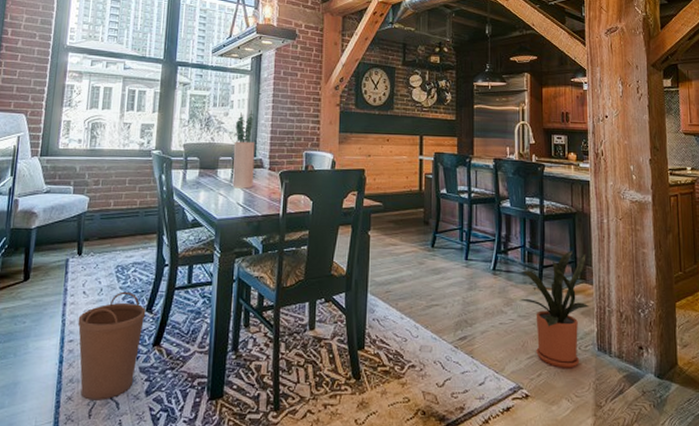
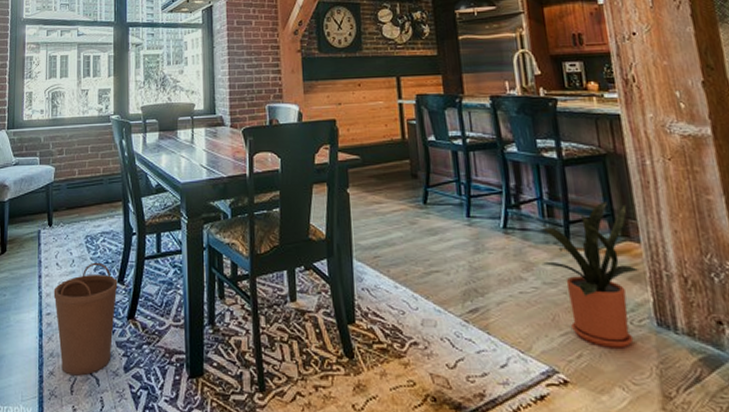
vase: present [232,110,255,189] -> none [191,65,215,149]

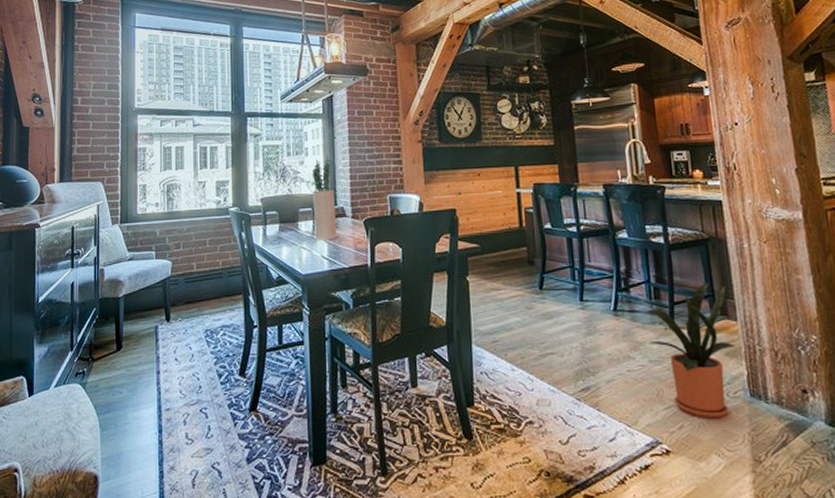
basket: present [53,262,118,376] -> none [173,356,239,469]
vase: none [191,65,215,149] -> present [312,156,337,241]

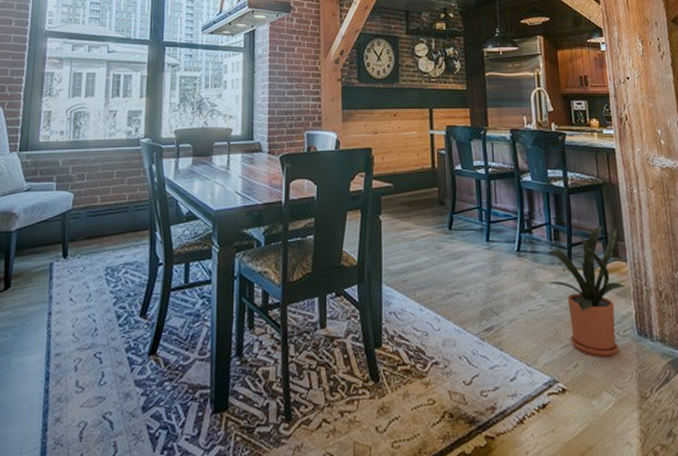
vase: present [312,156,337,241] -> none [228,90,252,176]

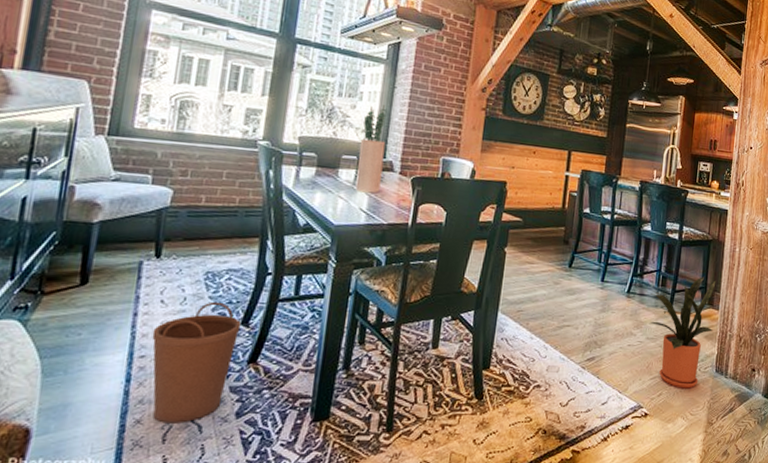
basket: none [65,296,140,421] -> present [152,301,242,423]
vase: none [228,90,252,176] -> present [355,105,387,194]

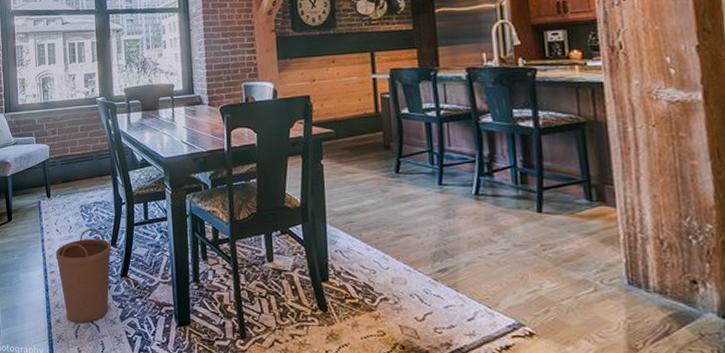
vase: present [355,105,387,194] -> none [171,48,195,127]
house plant: present [649,277,716,389] -> none [508,168,616,305]

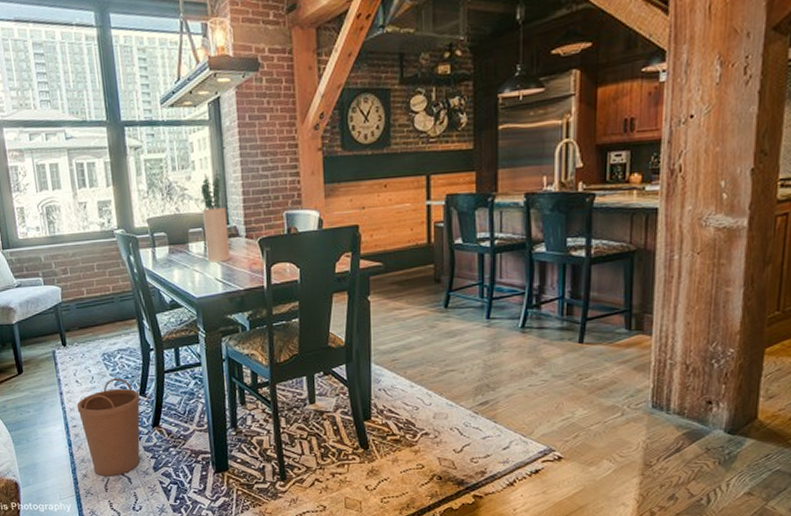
vase: none [171,48,195,127] -> present [201,169,230,263]

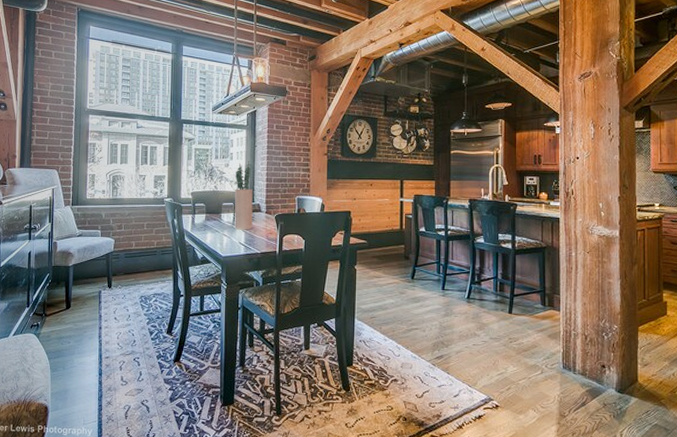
basket: present [76,378,140,477] -> none [112,317,167,405]

